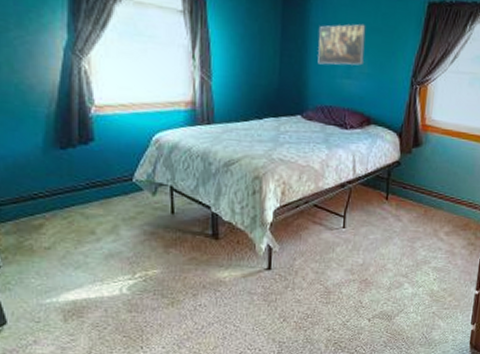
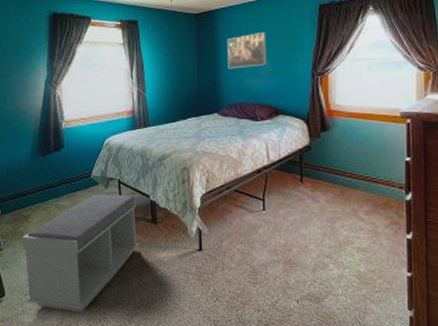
bench: none [30,202,194,340] -> present [21,194,138,313]

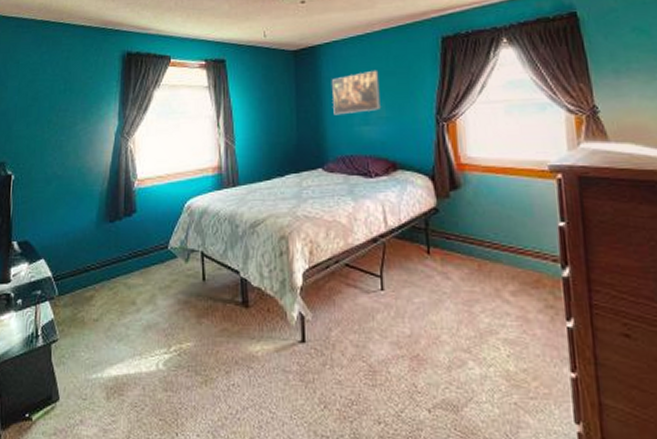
bench: present [21,194,138,313] -> none [81,269,225,424]

